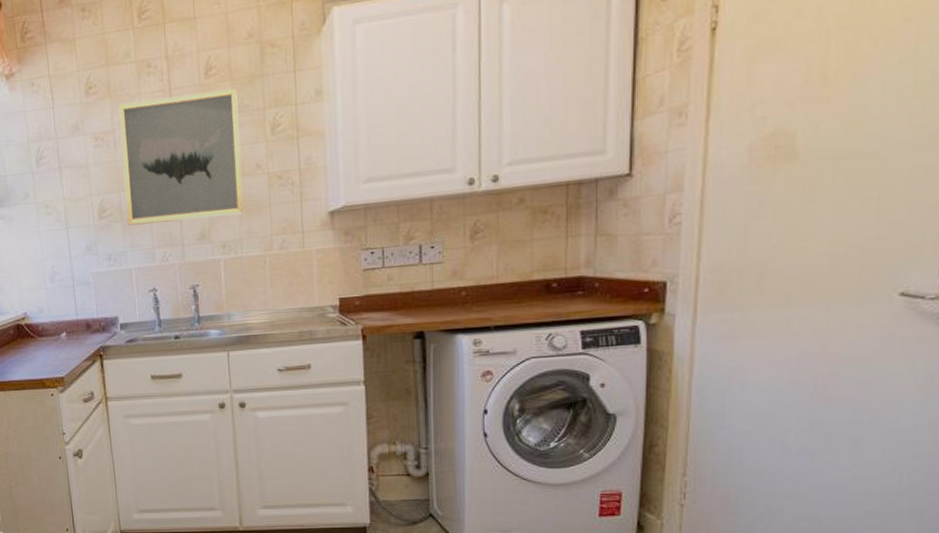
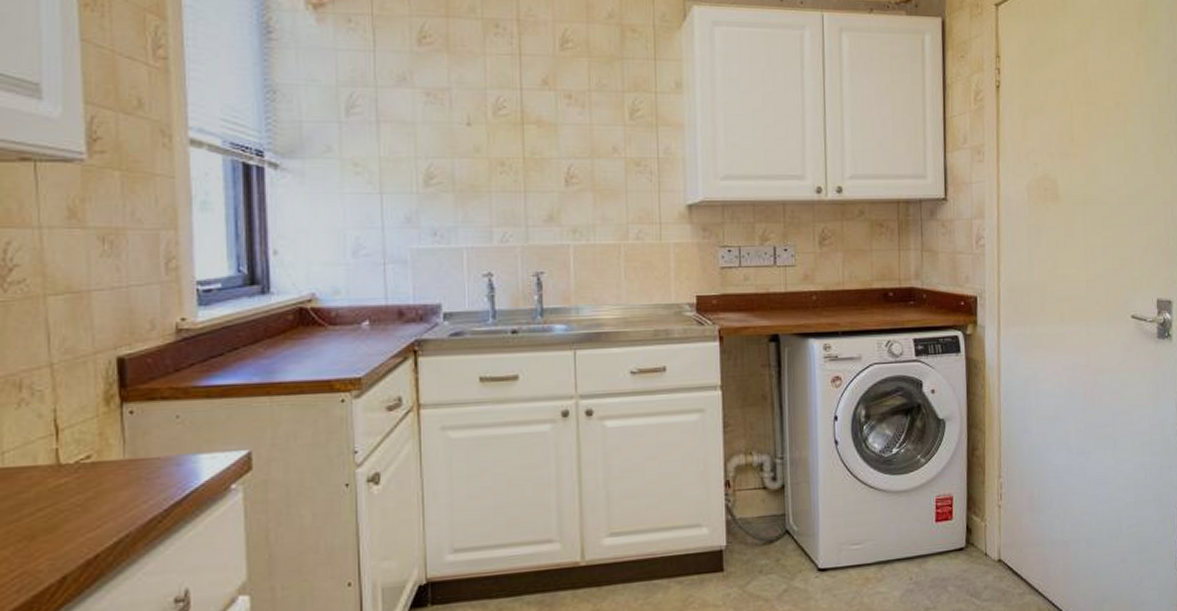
wall art: present [118,87,244,225] -> none [458,60,598,198]

